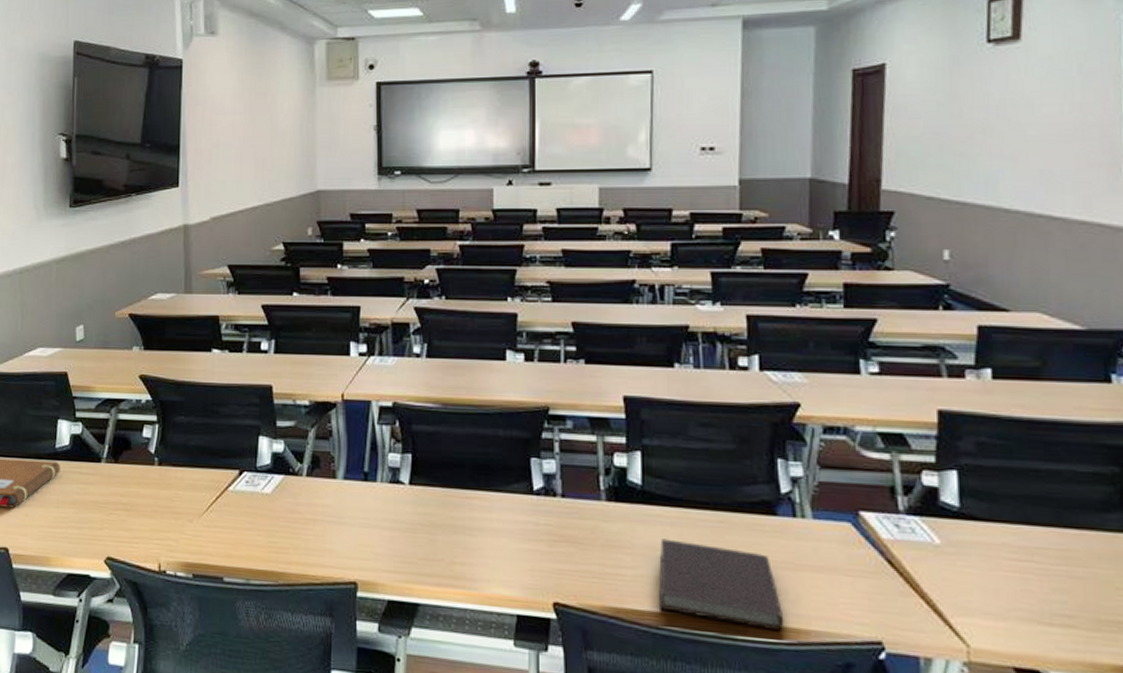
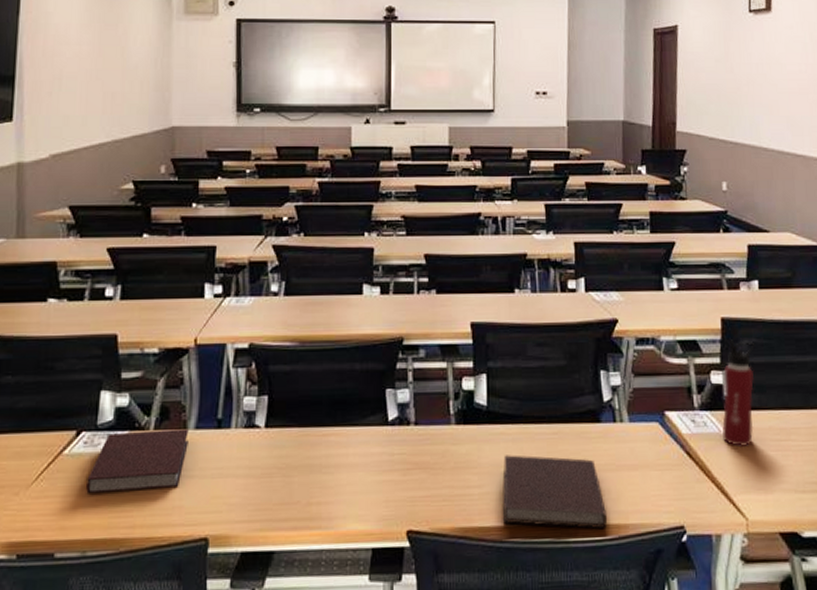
notebook: none [249,476,338,532] -> present [86,429,189,494]
water bottle: none [936,436,986,563] -> present [722,339,756,448]

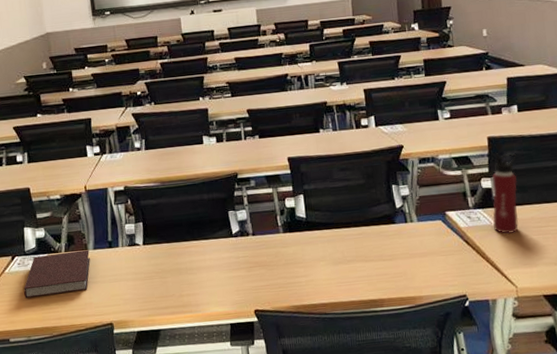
notebook: present [503,455,608,529] -> none [322,251,406,301]

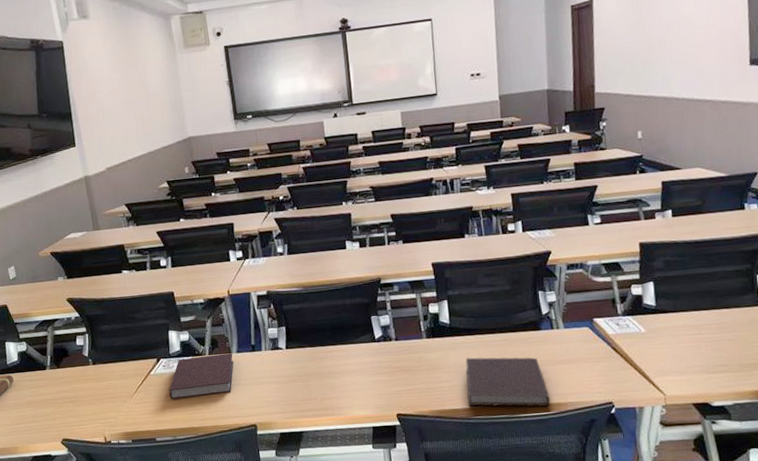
notebook: none [322,251,406,301] -> present [465,357,551,407]
water bottle: present [491,153,519,235] -> none [642,259,670,342]

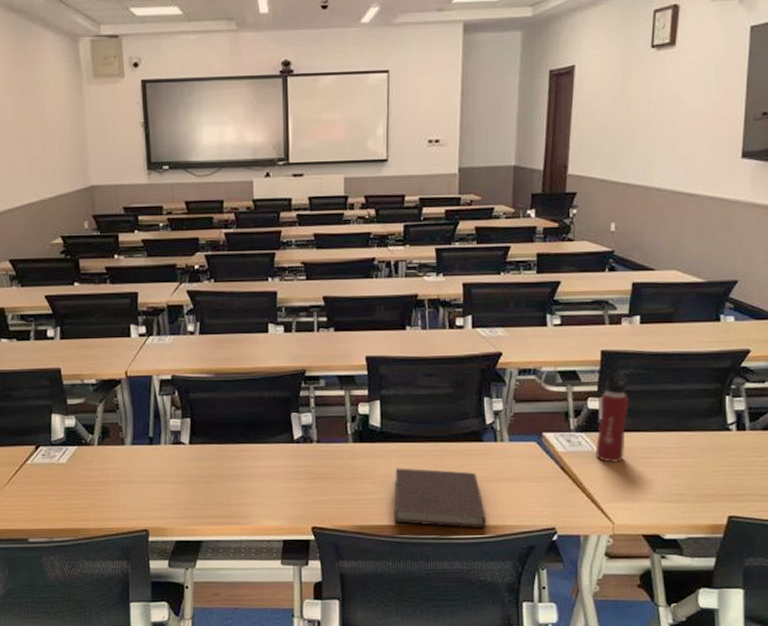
notebook: present [169,353,234,400] -> none [47,445,127,495]
water bottle: none [642,259,670,342] -> present [596,370,633,464]

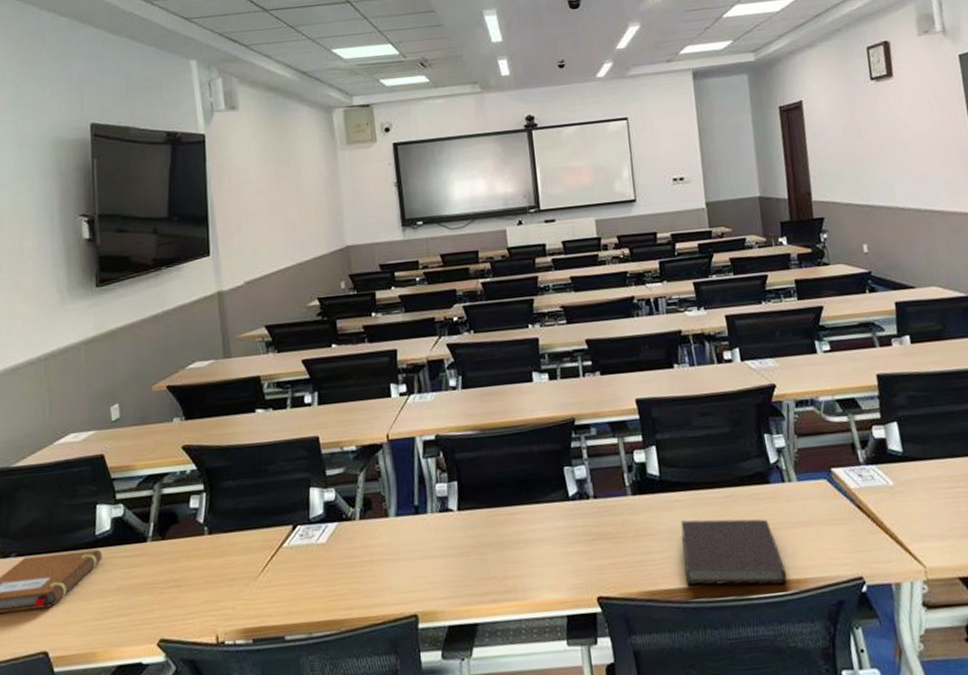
water bottle: present [596,370,633,464] -> none [884,394,922,498]

